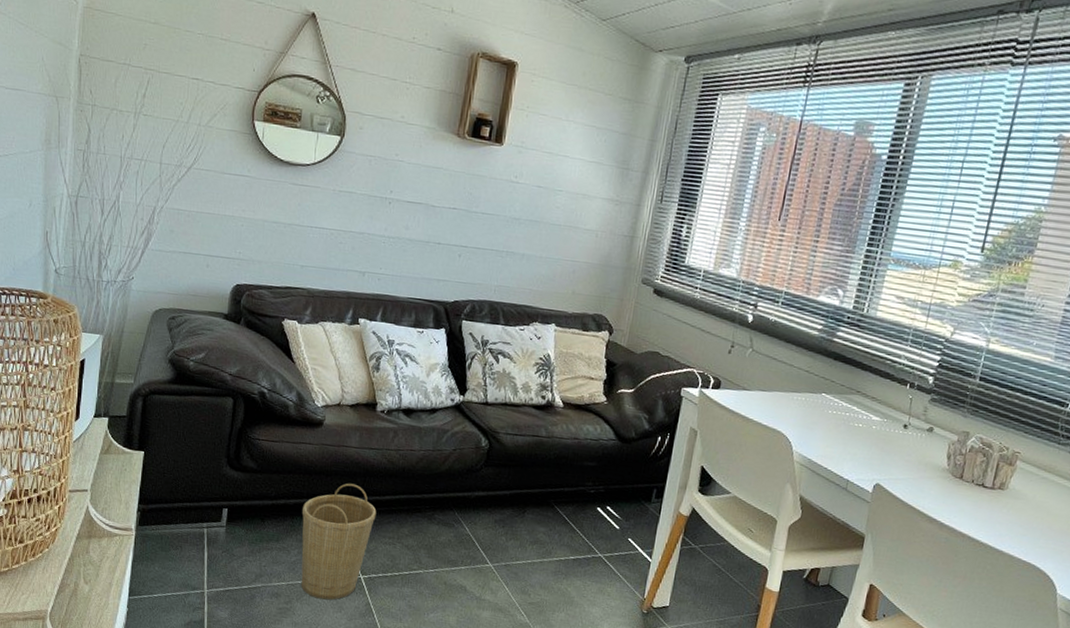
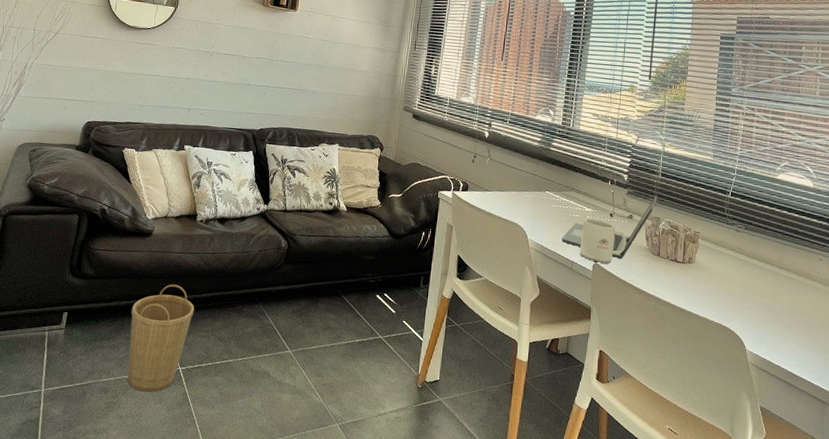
laptop: none [836,405,971,481] -> present [561,196,658,259]
mug: none [857,429,922,485] -> present [579,218,627,264]

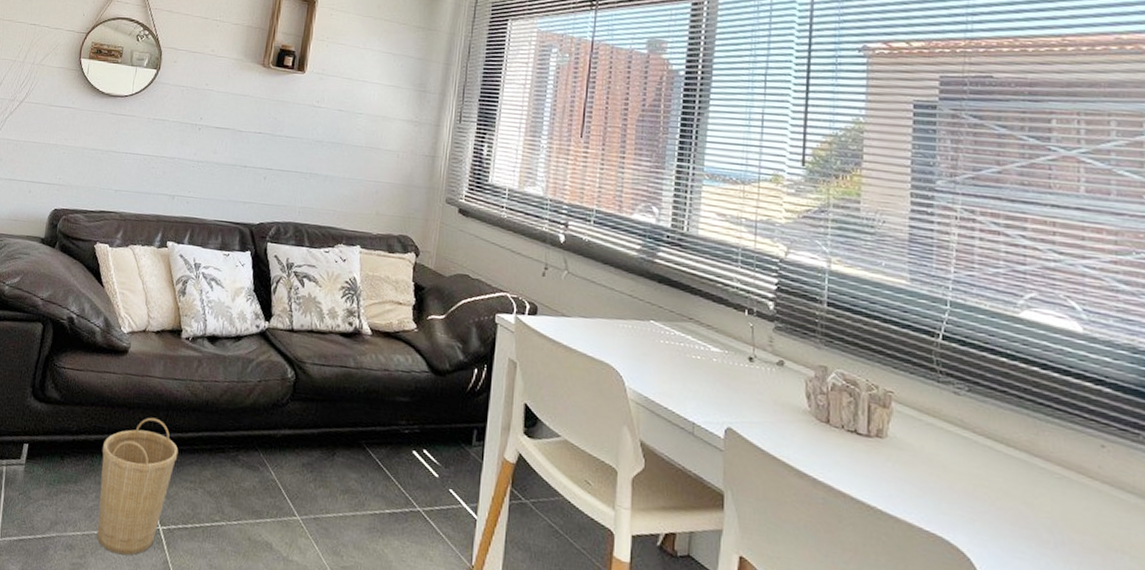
laptop: present [561,196,658,259] -> none [676,334,823,425]
mug: present [579,218,627,264] -> none [703,362,776,430]

